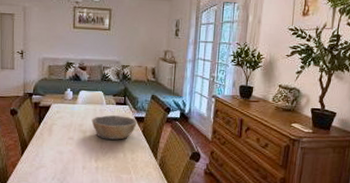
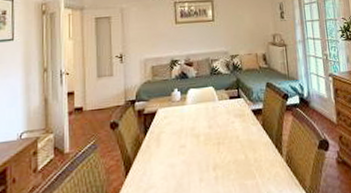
bowl: present [91,115,137,140] -> none [204,110,255,141]

